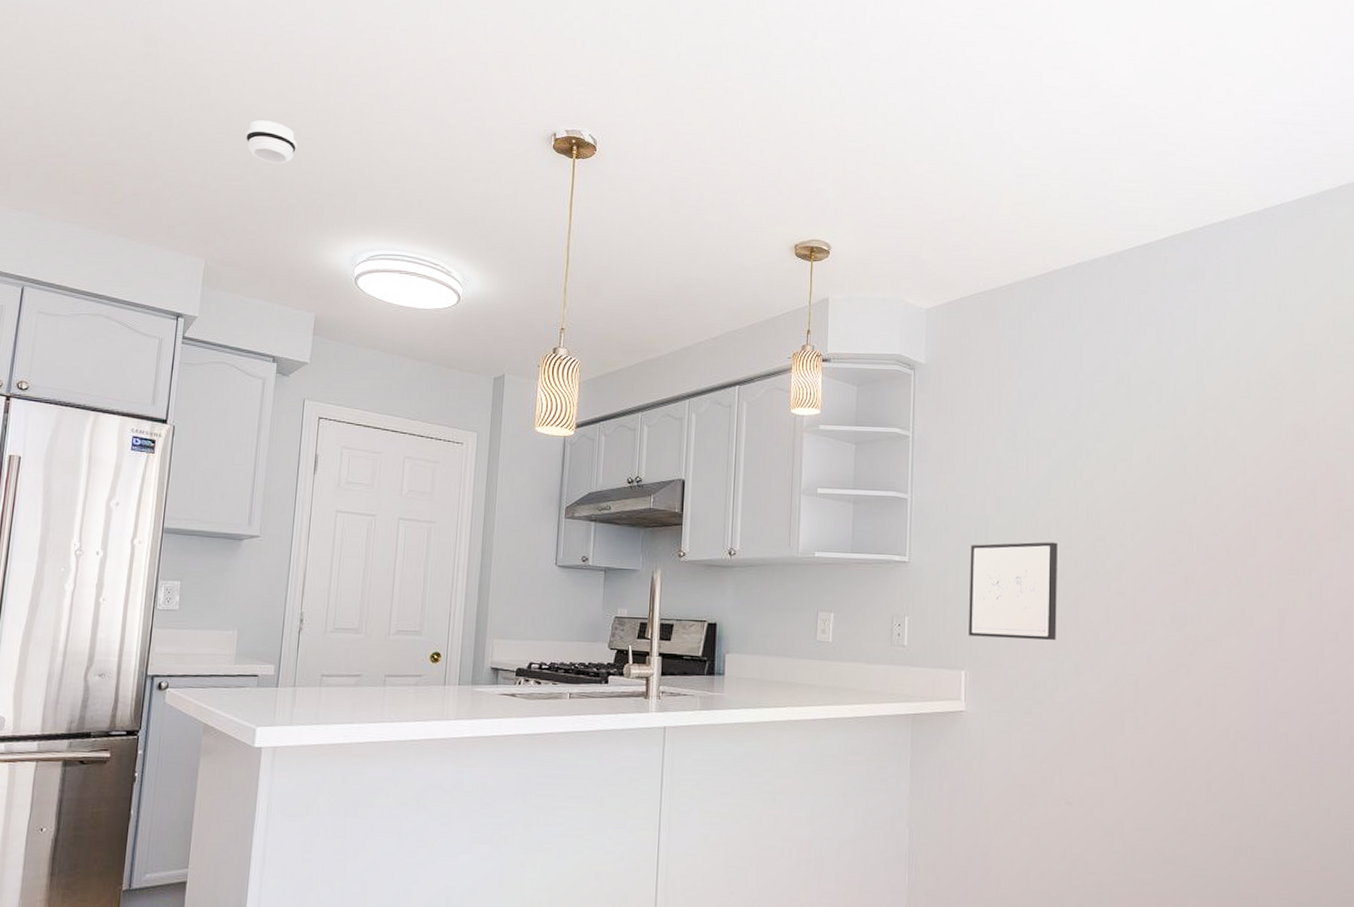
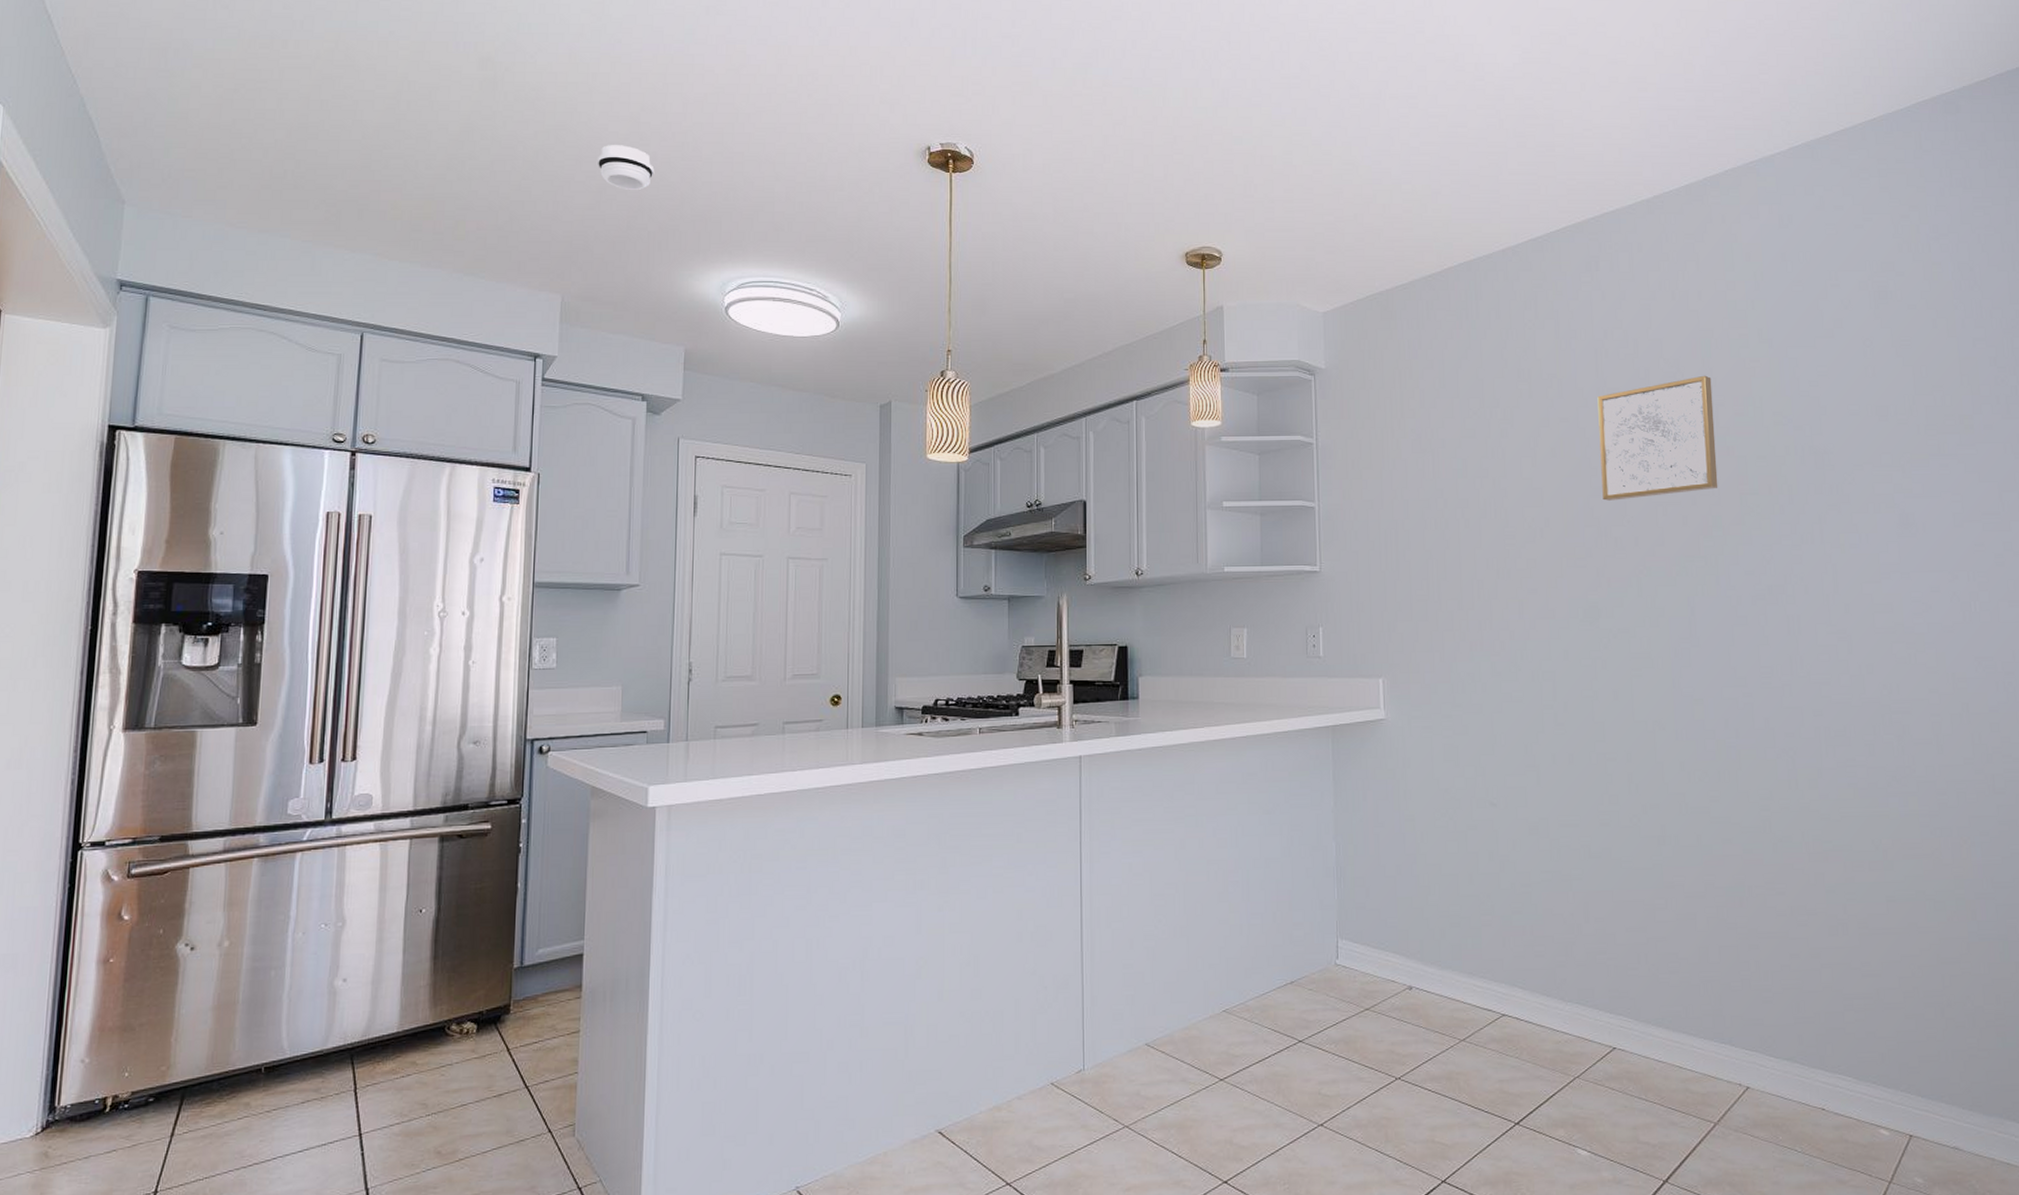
wall art: present [969,542,1058,640] -> none [1381,543,1472,643]
wall art: none [1196,389,1315,509] -> present [1597,375,1718,501]

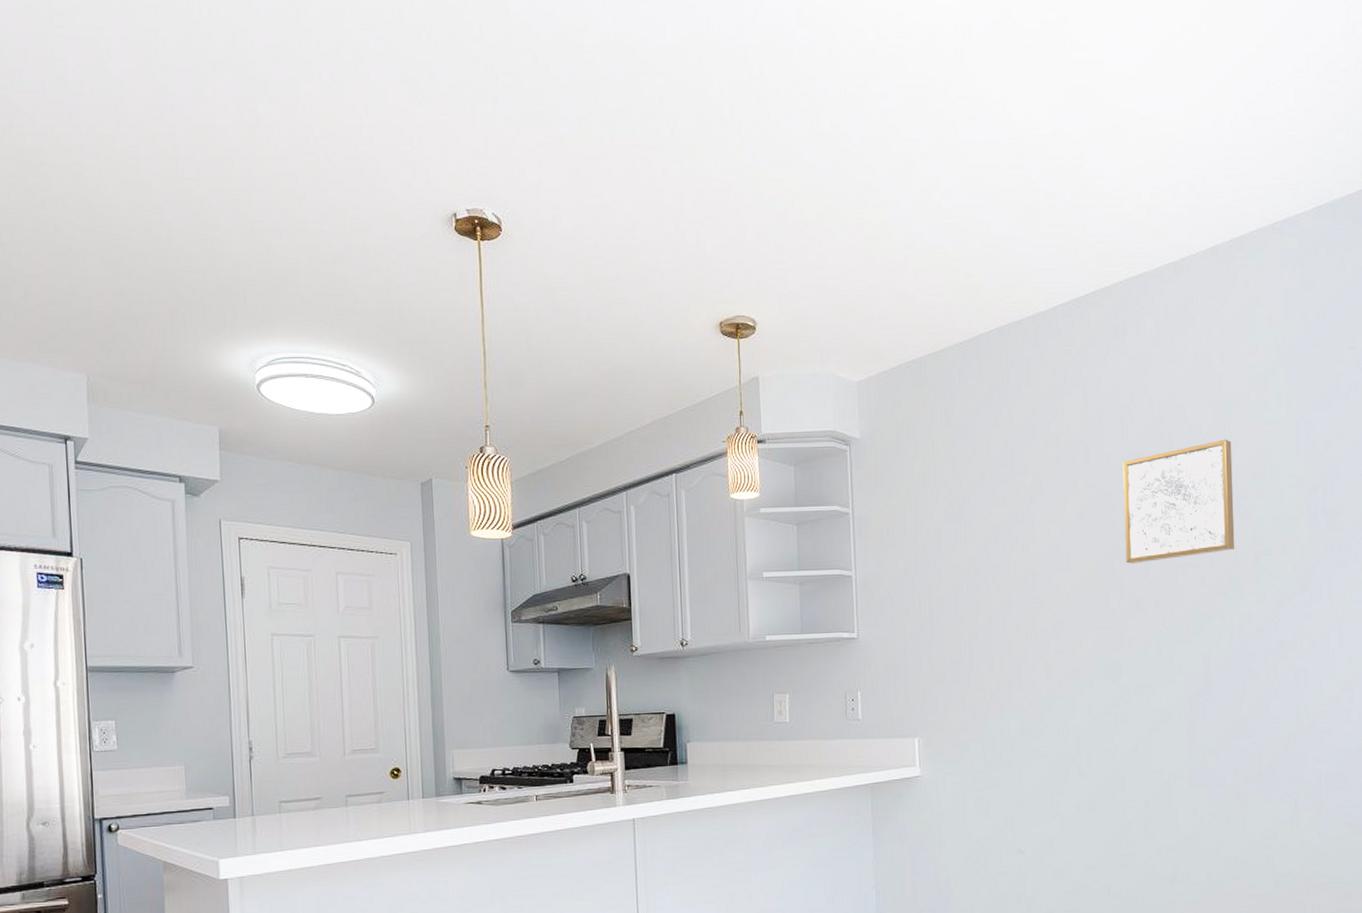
smoke detector: present [598,145,655,190] -> none [111,214,172,262]

